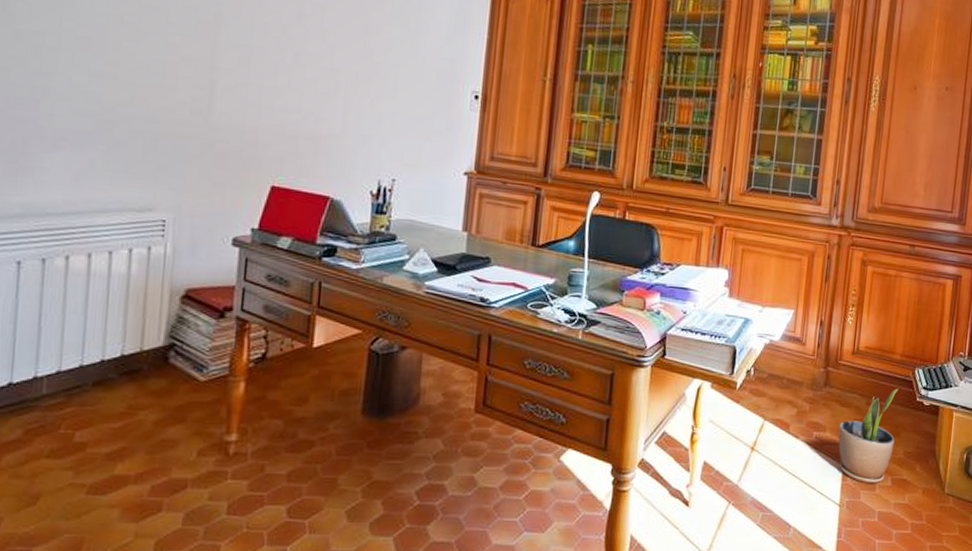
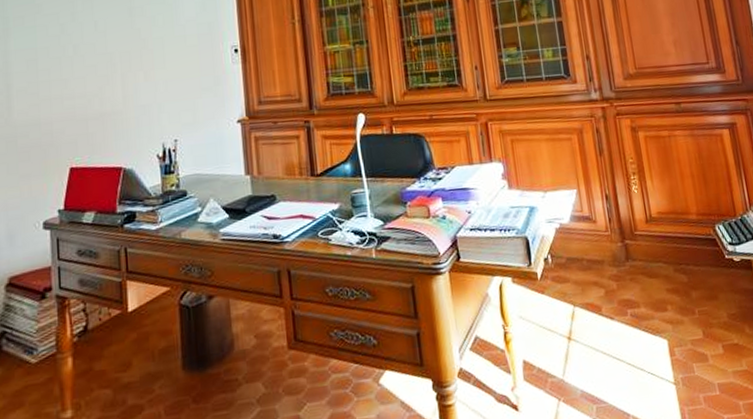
potted plant: present [838,389,899,484] -> none [652,249,716,356]

